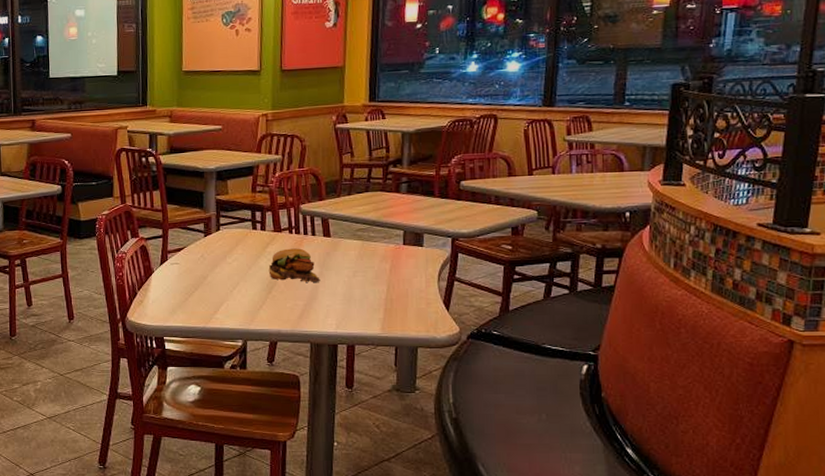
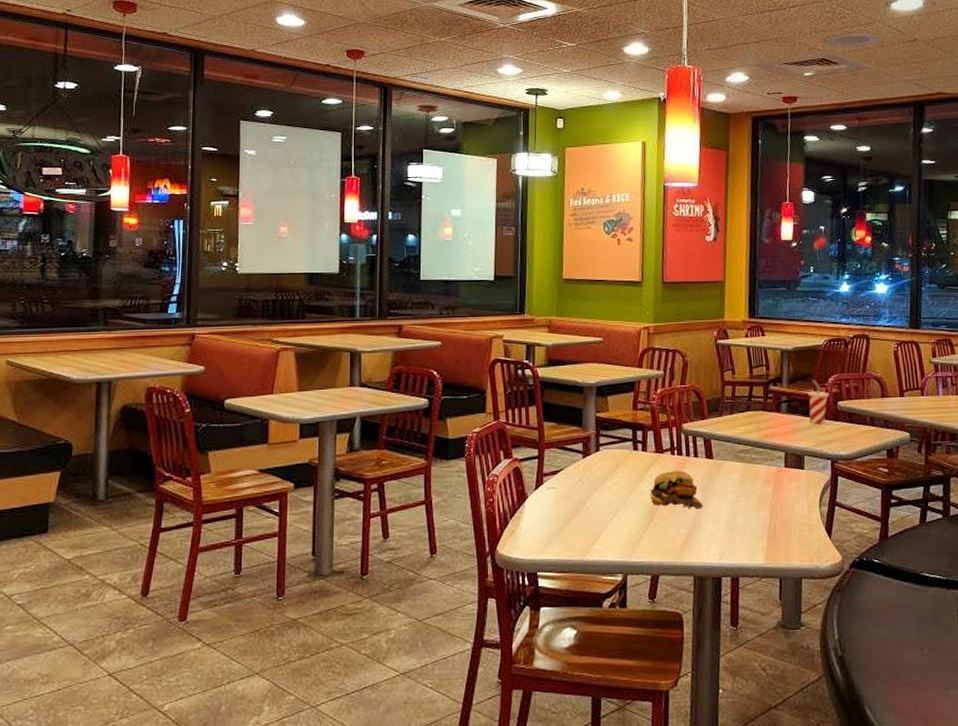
beverage cup: none [429,159,453,204] -> present [808,378,830,425]

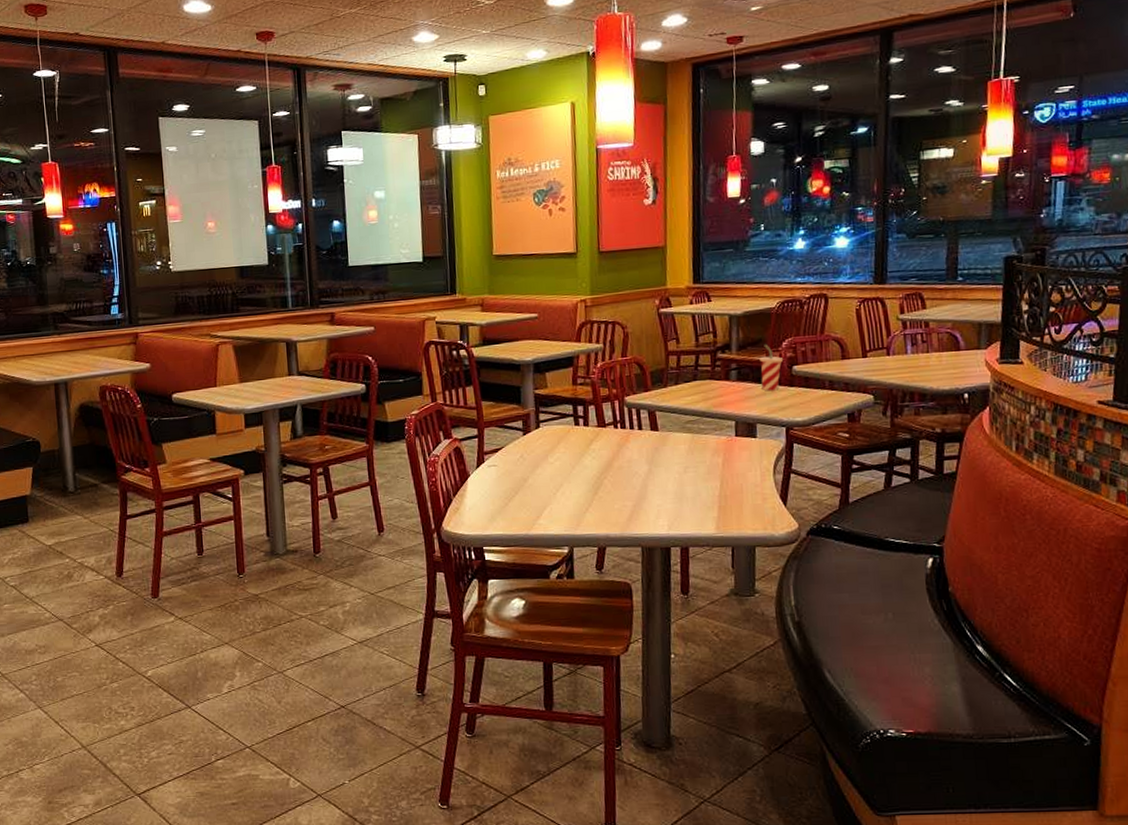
burger: present [650,471,703,508] -> none [593,444,649,481]

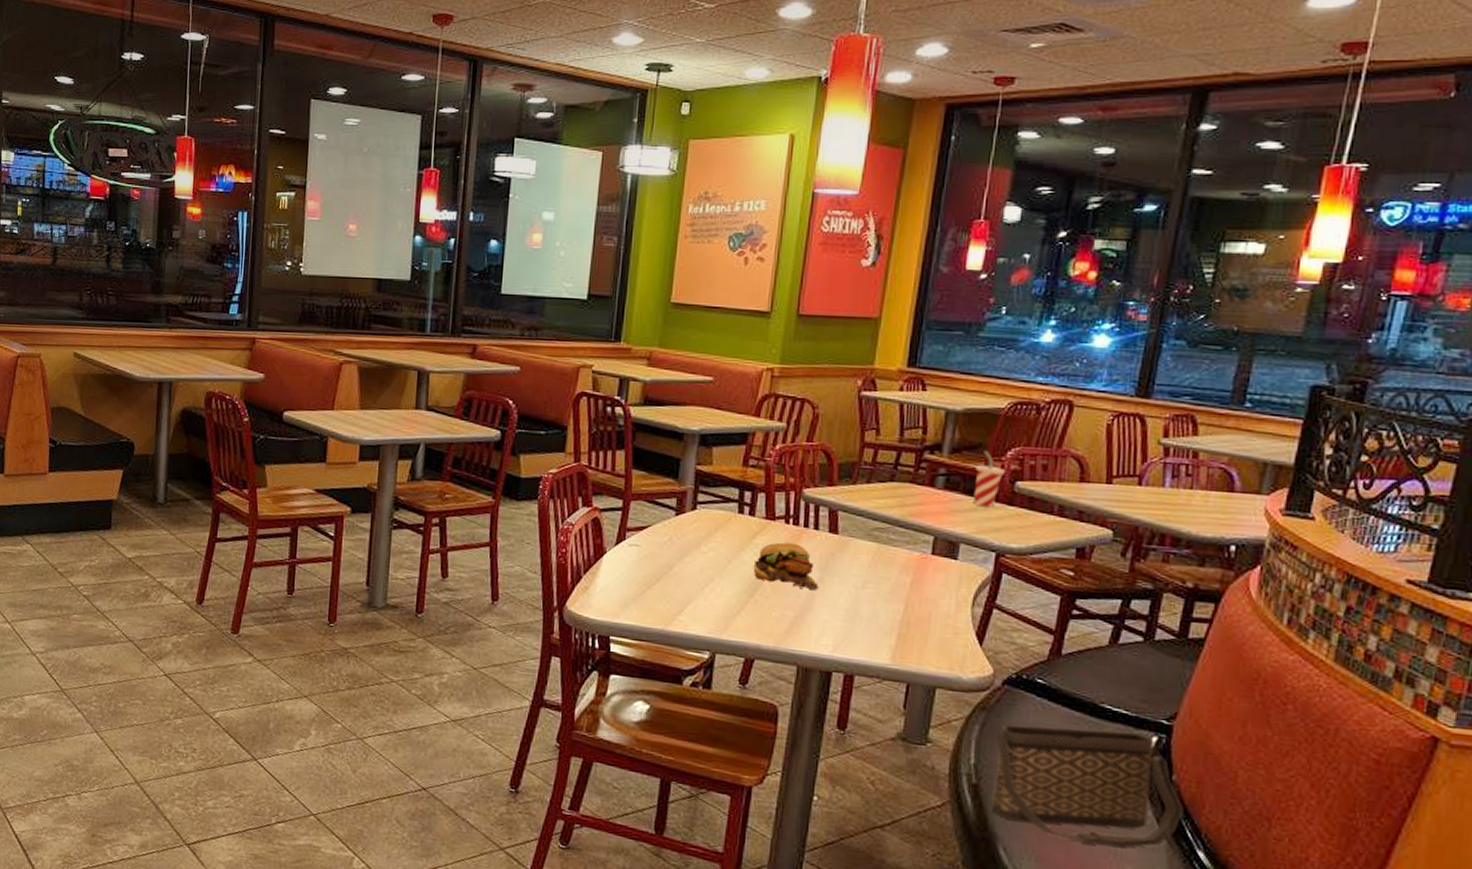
burger: none [593,444,649,481] -> present [753,542,819,590]
handbag: none [808,558,961,656] -> present [991,725,1183,848]

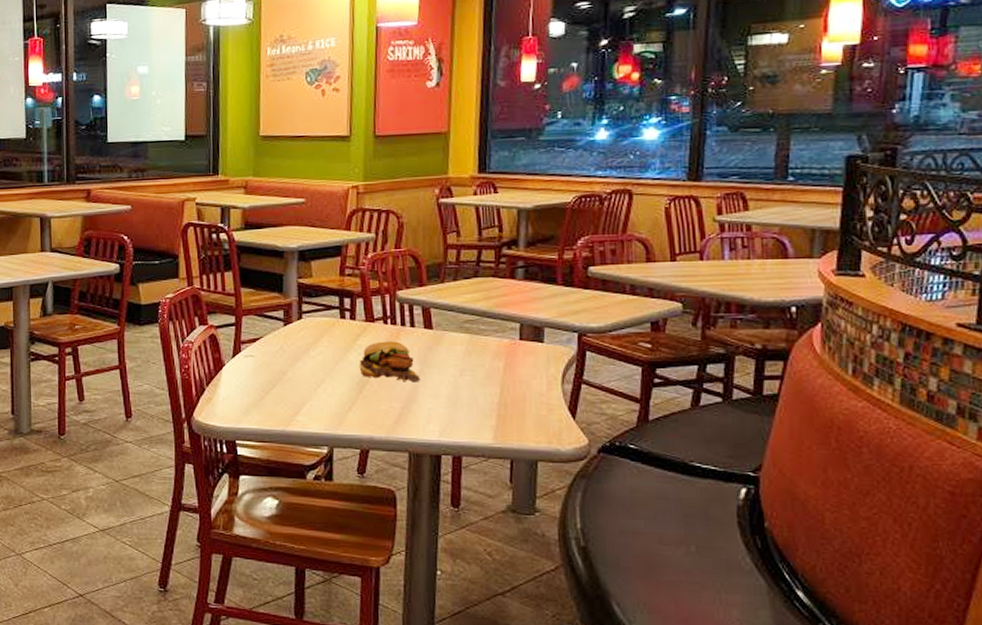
beverage cup: present [973,449,1006,508] -> none [550,240,579,293]
handbag: present [991,725,1183,848] -> none [598,486,778,594]

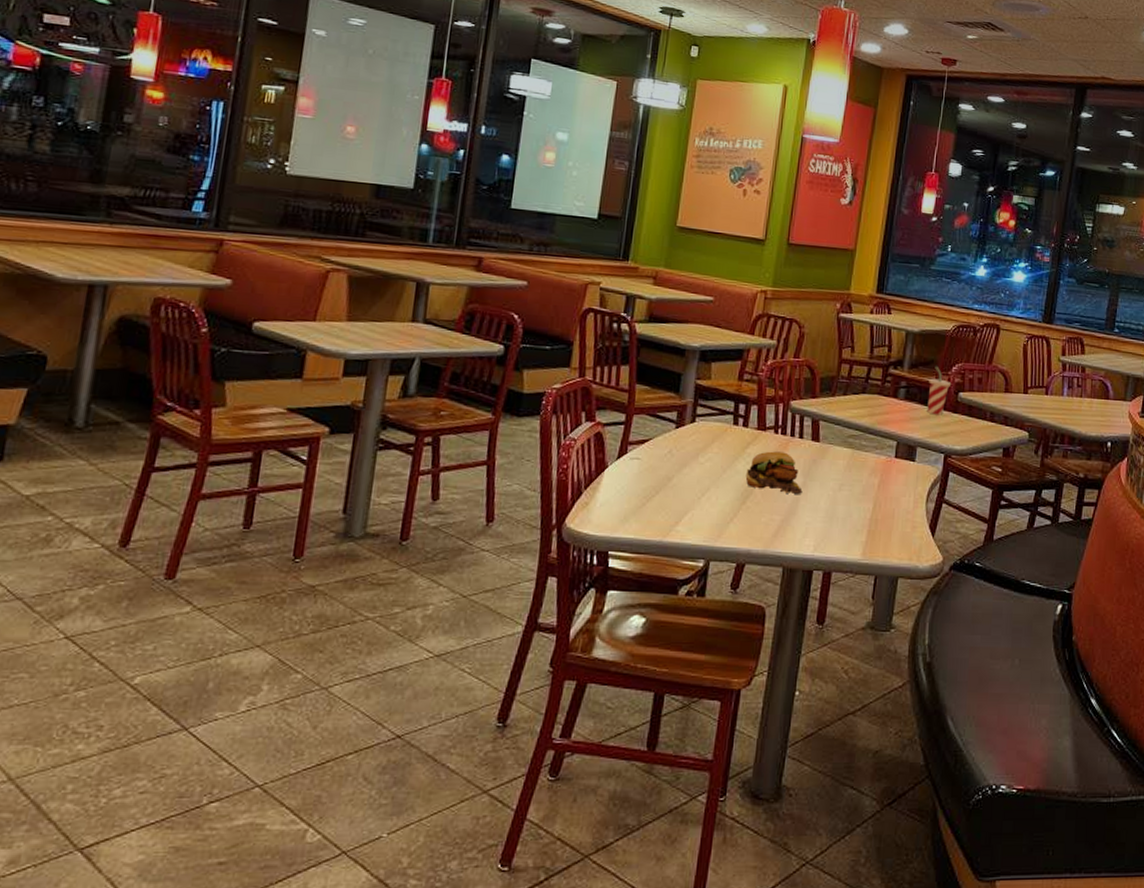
beverage cup: none [550,240,579,293] -> present [927,365,952,415]

